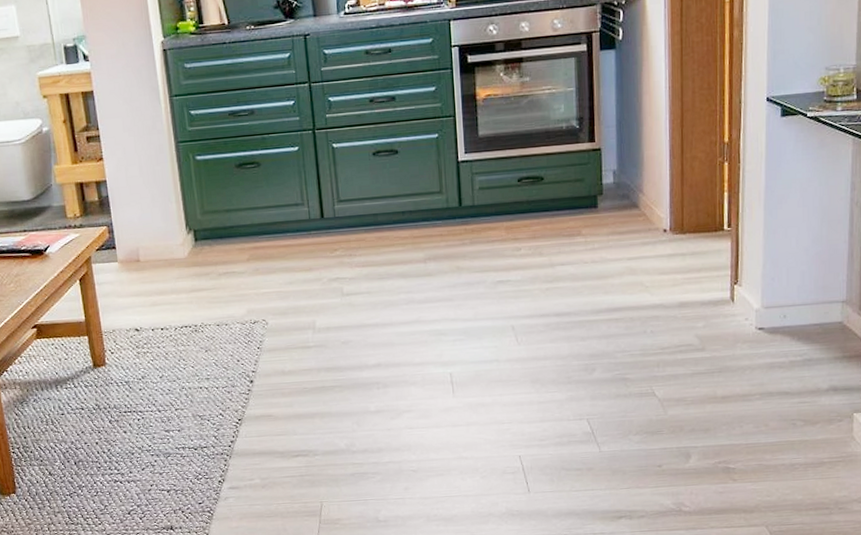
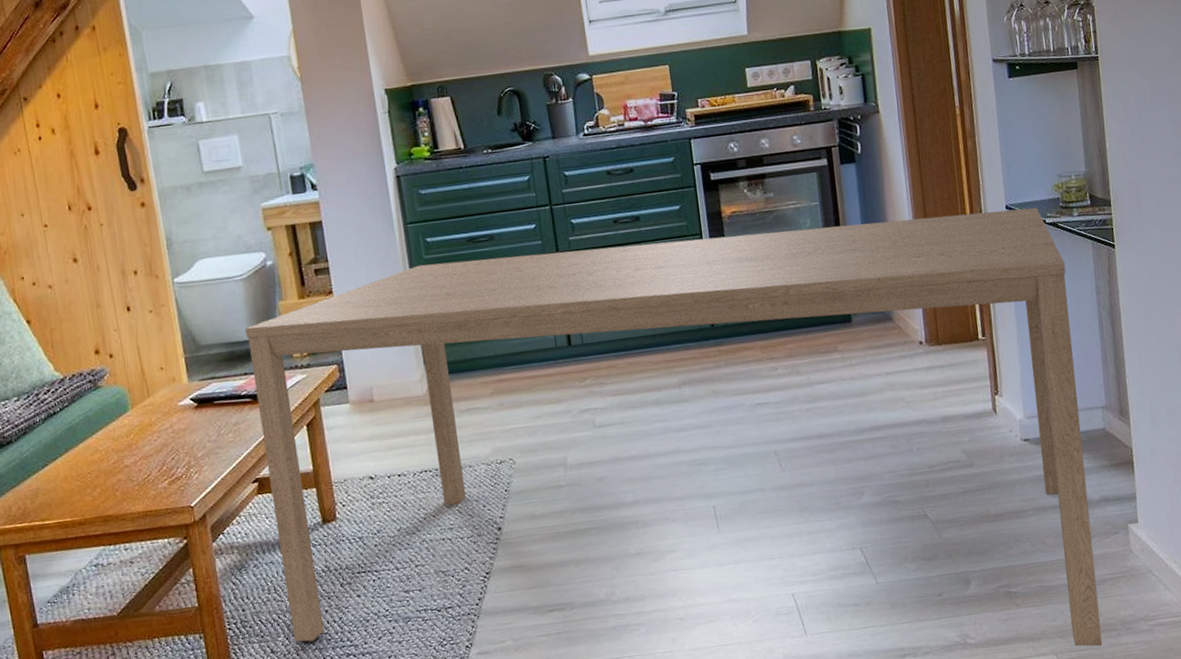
dining table: none [24,100,822,522] -> present [245,207,1103,647]

